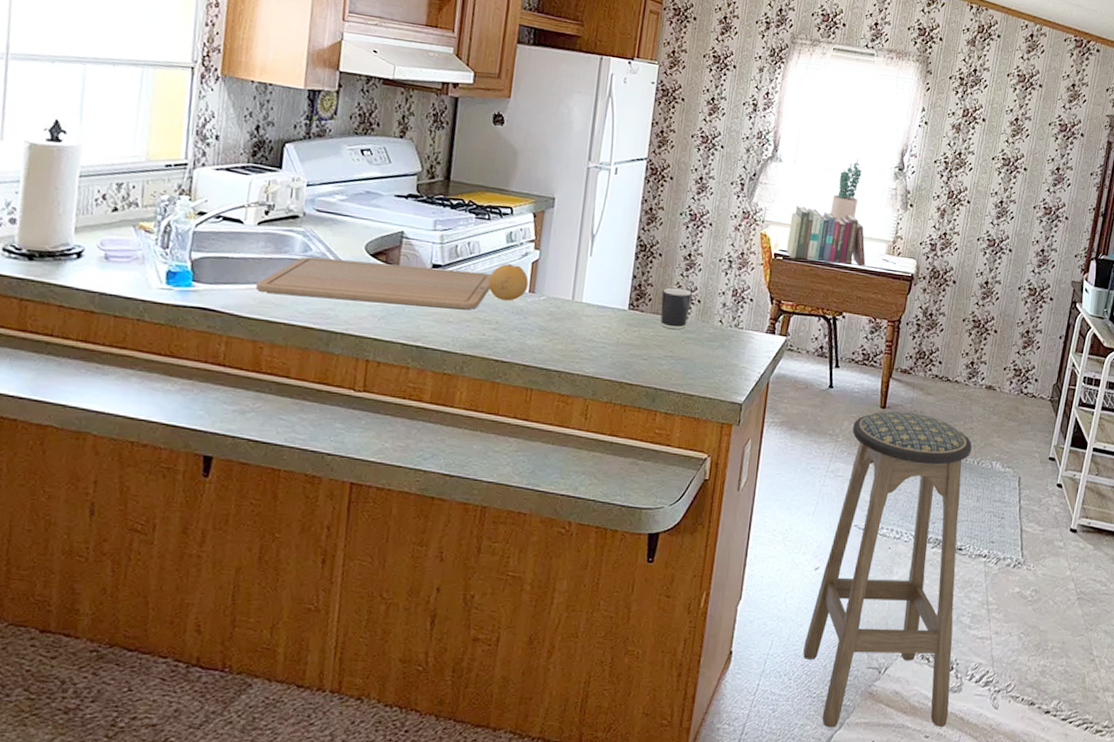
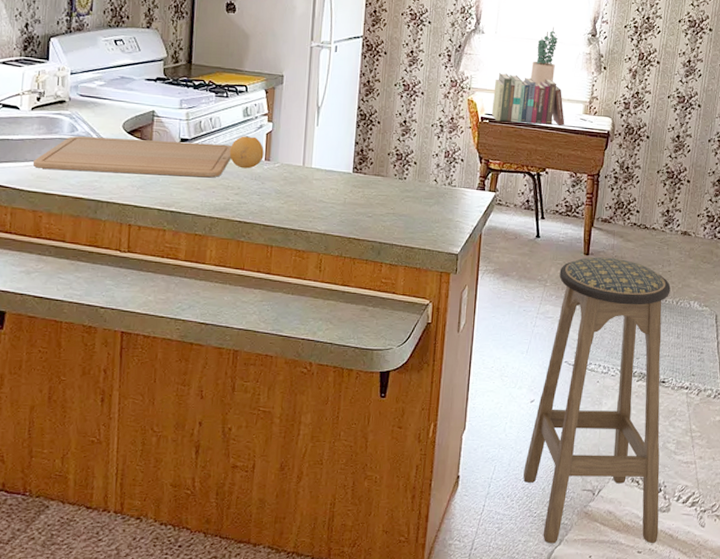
mug: present [660,287,693,330] -> none [381,151,410,190]

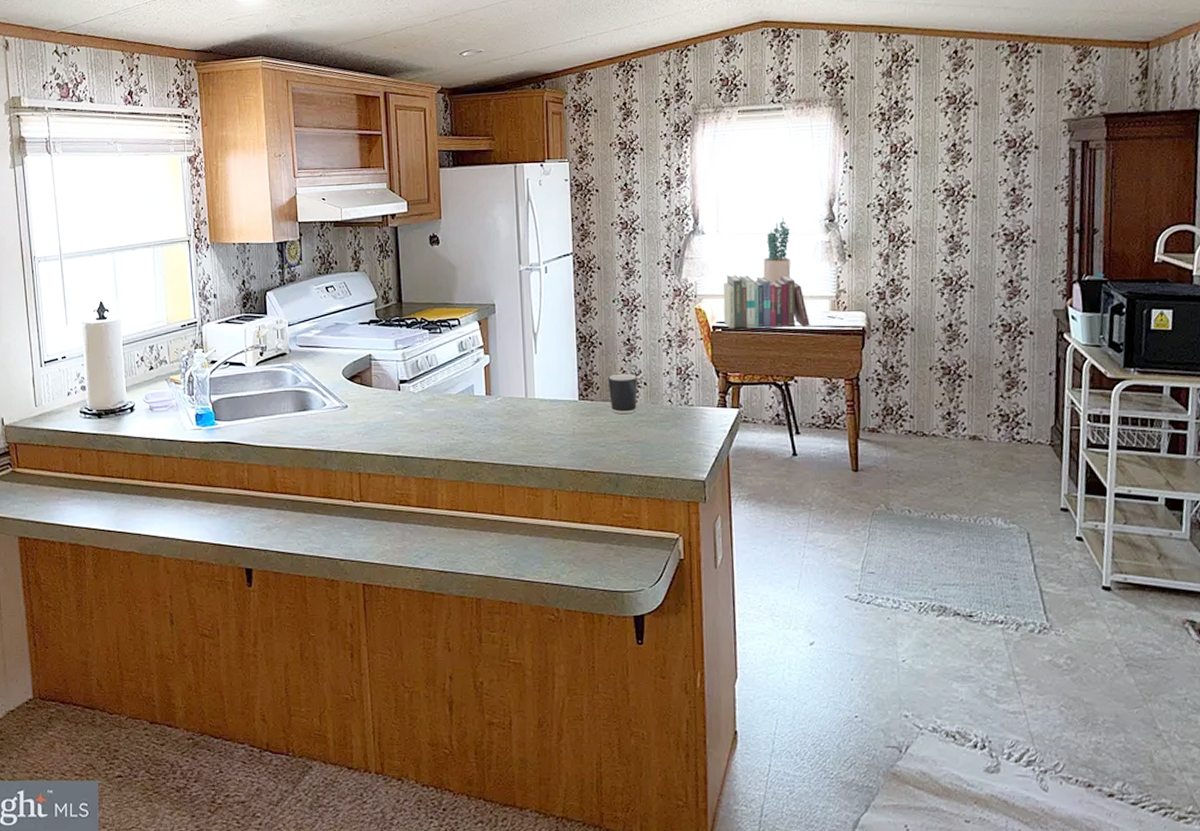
chopping board: present [33,136,232,178] -> none [263,382,452,423]
fruit: present [229,136,264,169] -> none [449,371,484,406]
mug: none [381,151,410,190] -> present [608,373,638,415]
stool: present [523,257,671,544] -> none [811,472,989,811]

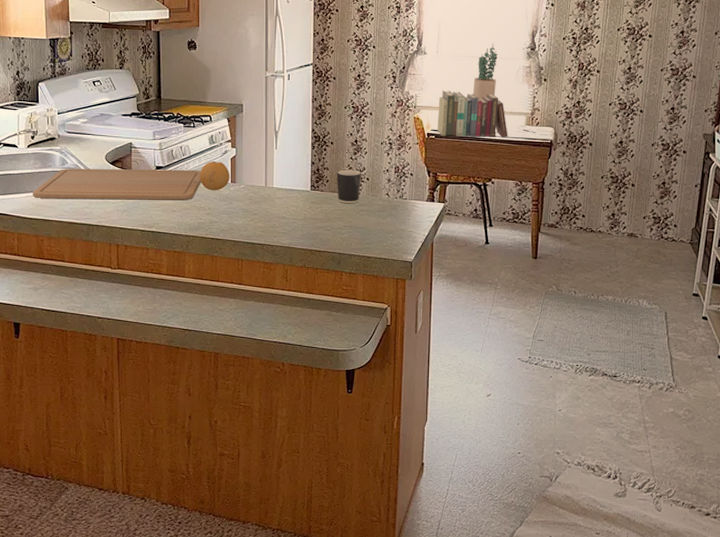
chopping board: none [263,382,452,423] -> present [33,169,201,200]
fruit: none [449,371,484,406] -> present [199,161,230,191]

